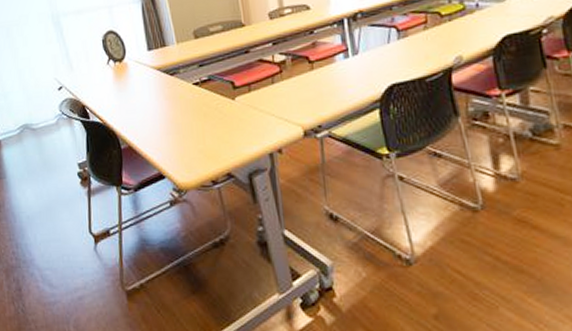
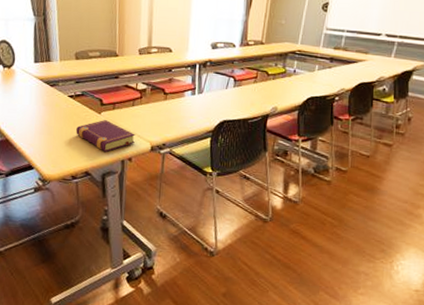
book: none [208,106,282,146] -> present [76,120,135,152]

